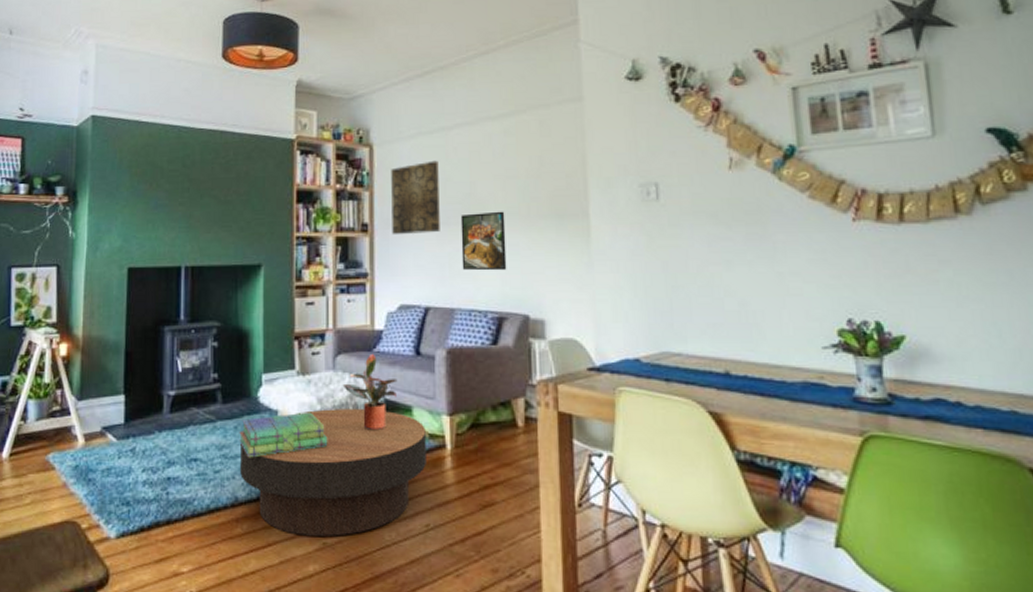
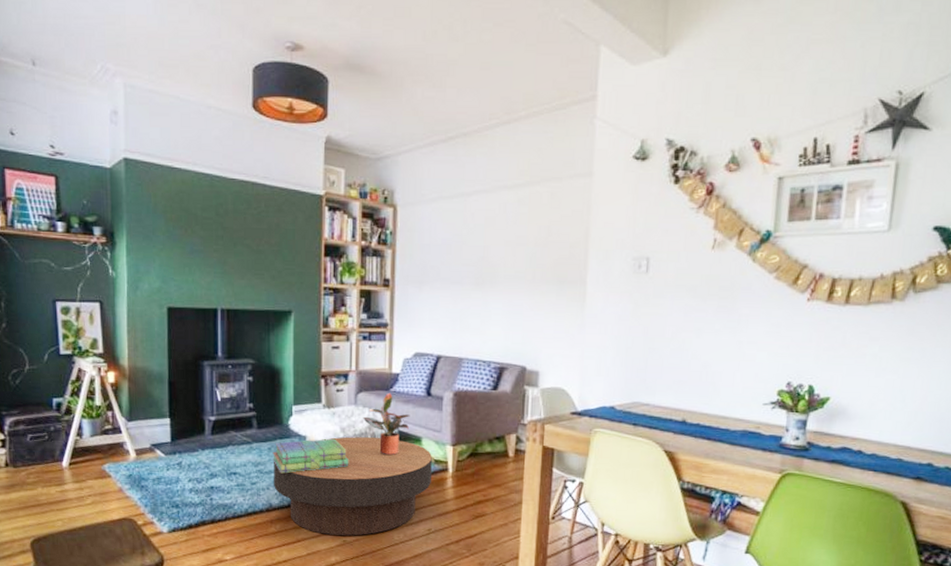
wall art: present [391,160,440,235] -> none [411,224,456,291]
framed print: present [460,211,507,271] -> none [471,274,513,328]

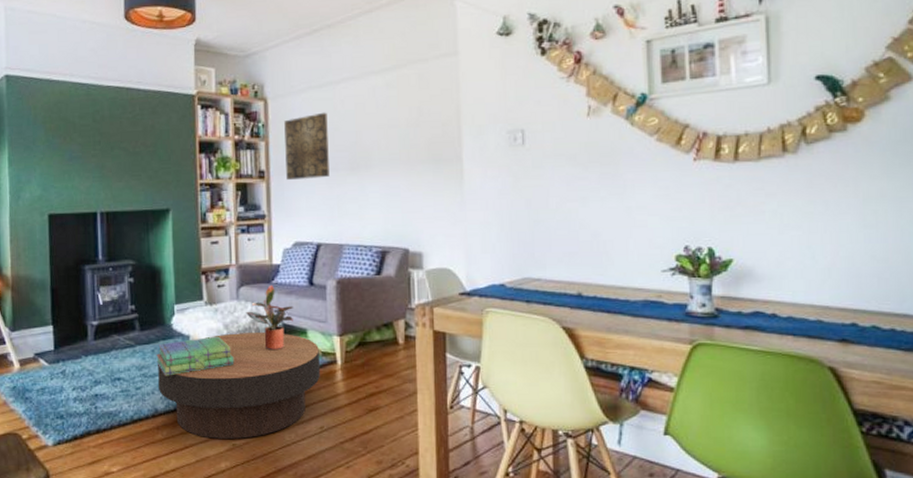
wall art: none [411,224,456,291] -> present [284,112,330,181]

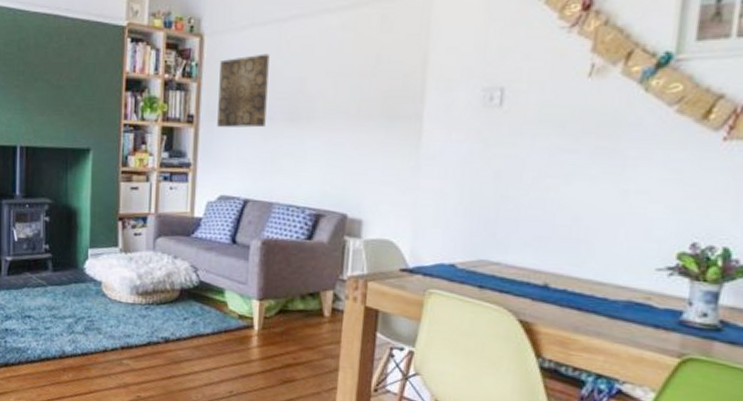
stack of books: present [156,336,234,376] -> none [67,285,146,320]
coffee table: present [158,333,320,439] -> none [67,284,236,392]
potted plant: present [245,284,294,349] -> none [161,238,213,307]

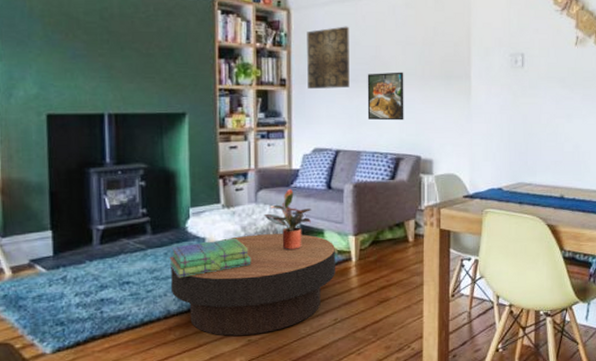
coffee table: none [67,284,236,392] -> present [171,234,335,336]
stack of books: none [67,285,146,320] -> present [169,238,251,278]
potted plant: none [161,238,213,307] -> present [263,188,312,249]
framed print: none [284,109,334,169] -> present [367,72,404,121]

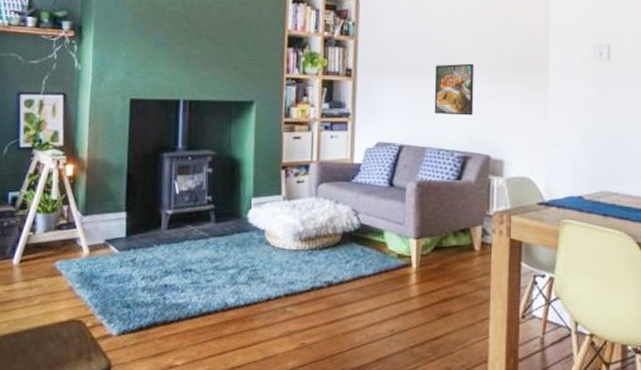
stack of books: present [169,238,251,278] -> none [230,232,309,270]
coffee table: present [171,234,335,336] -> none [230,230,395,338]
potted plant: present [263,188,312,249] -> none [323,183,372,249]
wall art: present [307,26,350,90] -> none [373,15,418,81]

